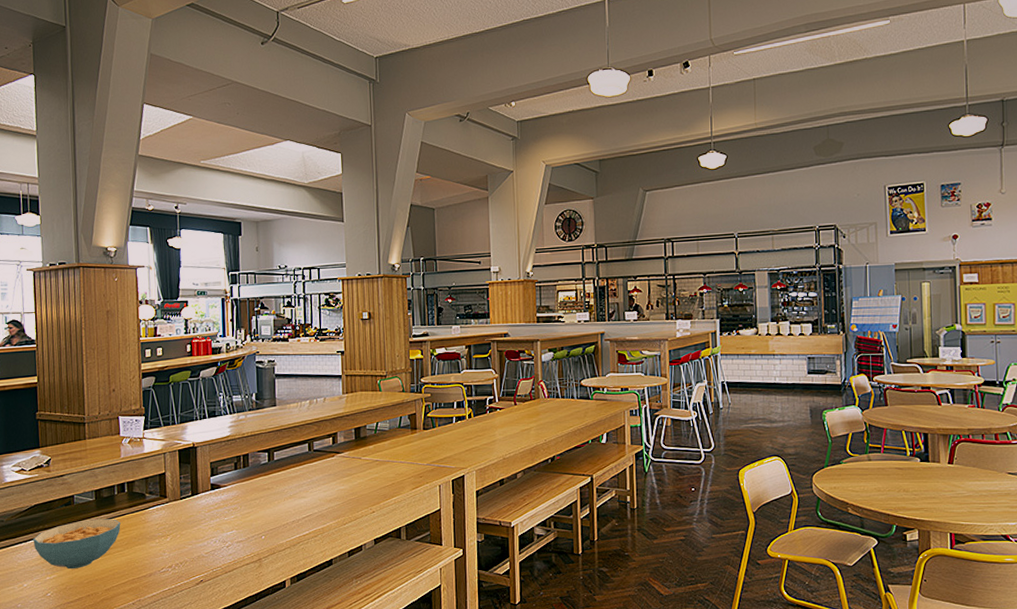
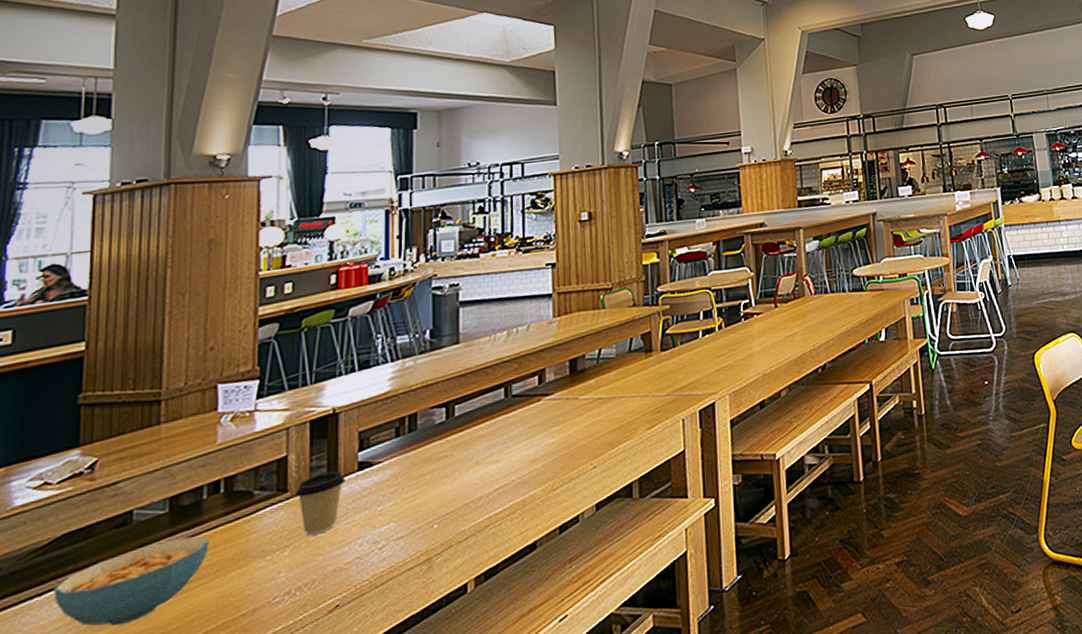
coffee cup: none [171,488,203,530] -> present [295,470,346,536]

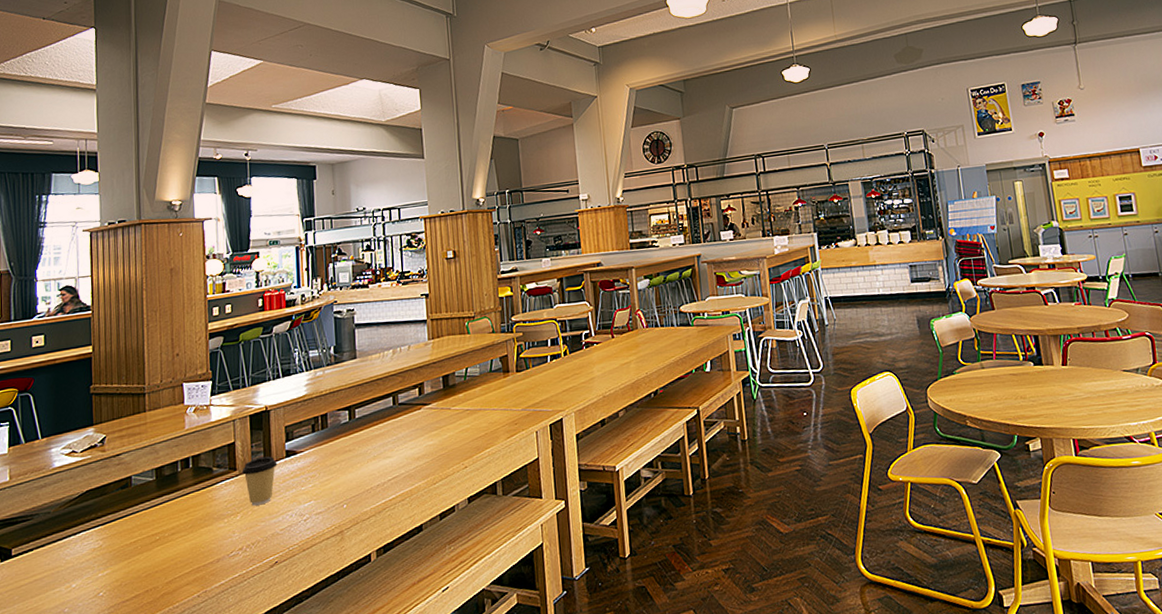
cereal bowl: present [54,535,209,627] -> none [84,499,185,562]

